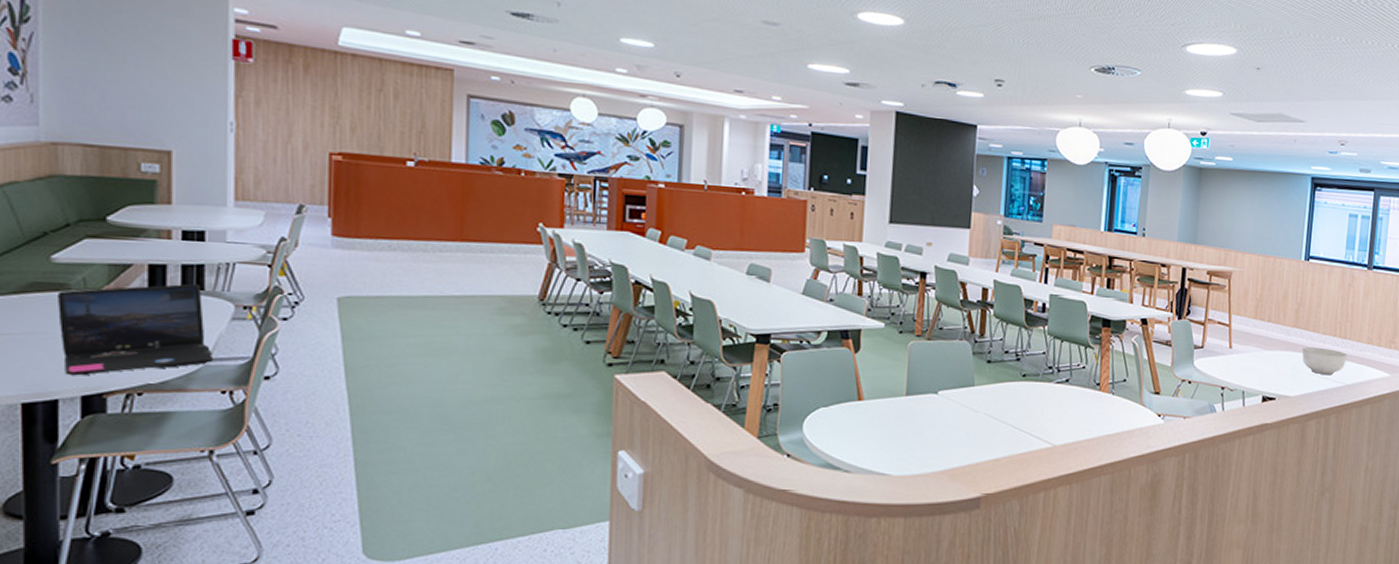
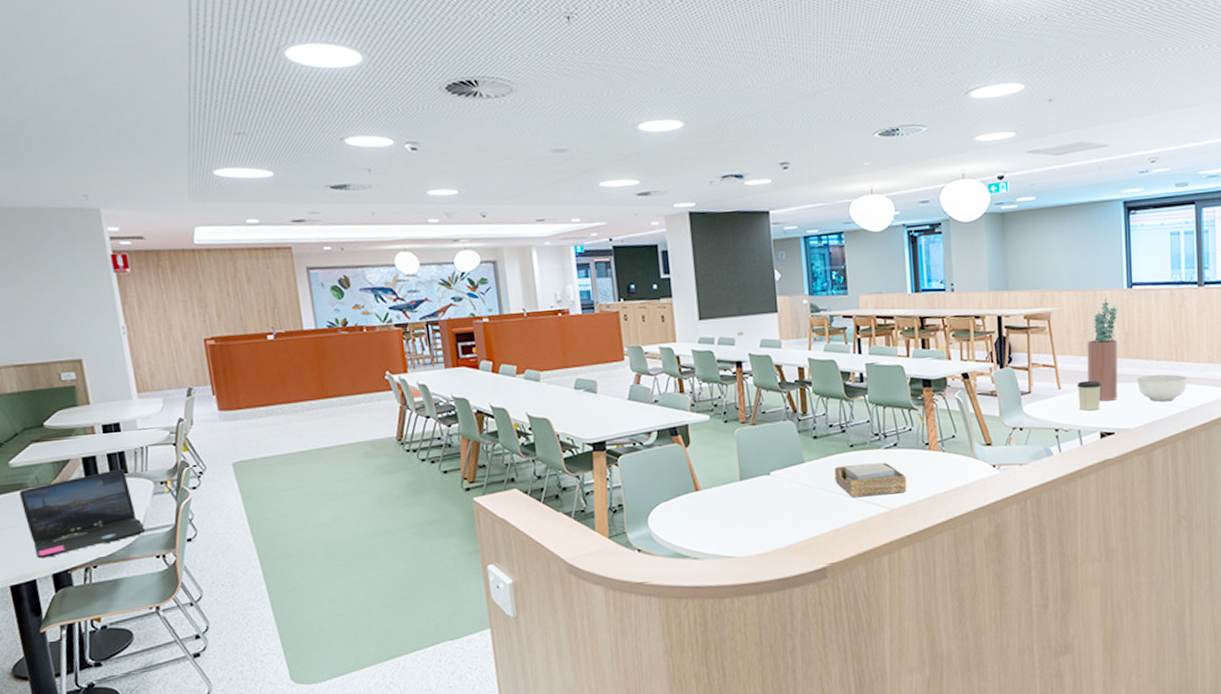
napkin holder: none [1002,395,1073,431] -> present [834,462,907,497]
cup: none [1246,343,1269,374] -> present [1076,380,1101,411]
vase: none [1257,265,1293,367] -> present [1087,297,1119,402]

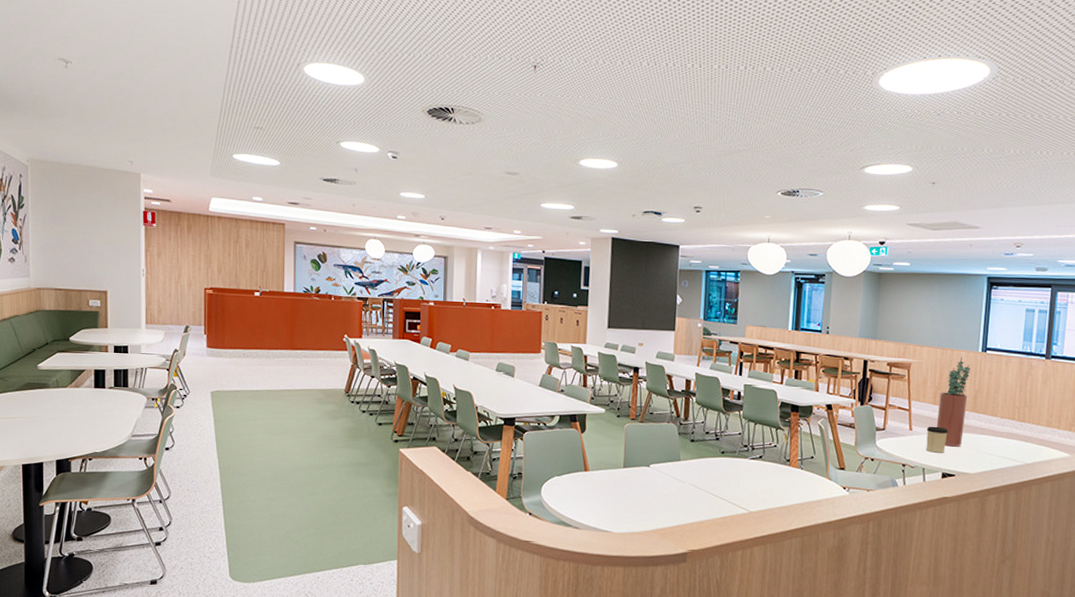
laptop: present [18,468,146,559] -> none [41,383,135,446]
napkin holder: present [834,462,907,497] -> none [704,468,767,500]
bowl: present [1136,374,1188,402] -> none [980,429,1027,455]

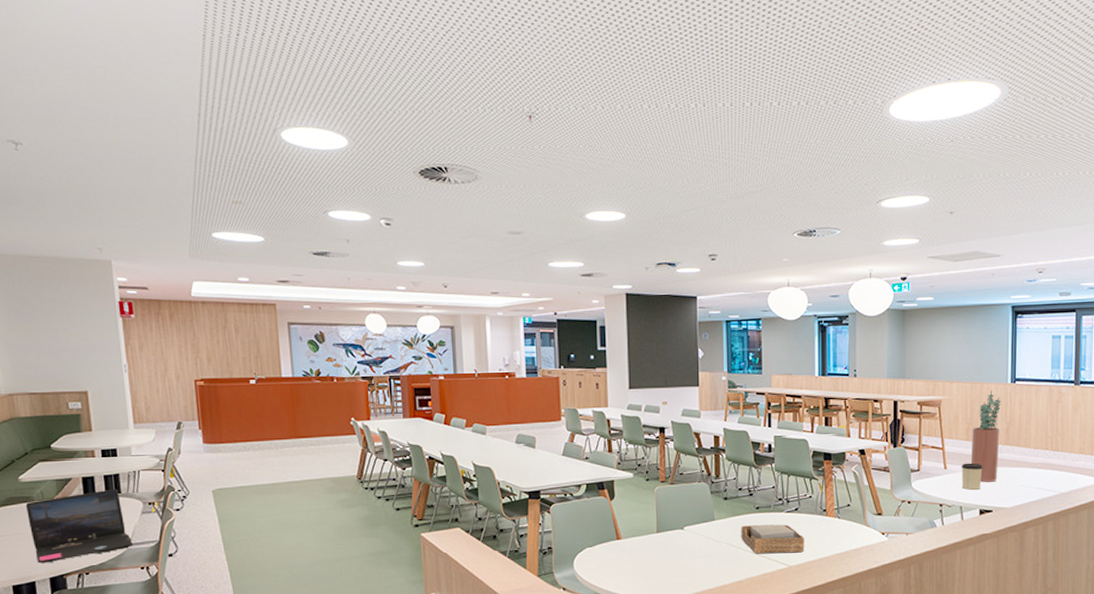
laptop: none [41,383,135,446] -> present [25,489,133,564]
napkin holder: none [704,468,767,500] -> present [741,524,804,554]

